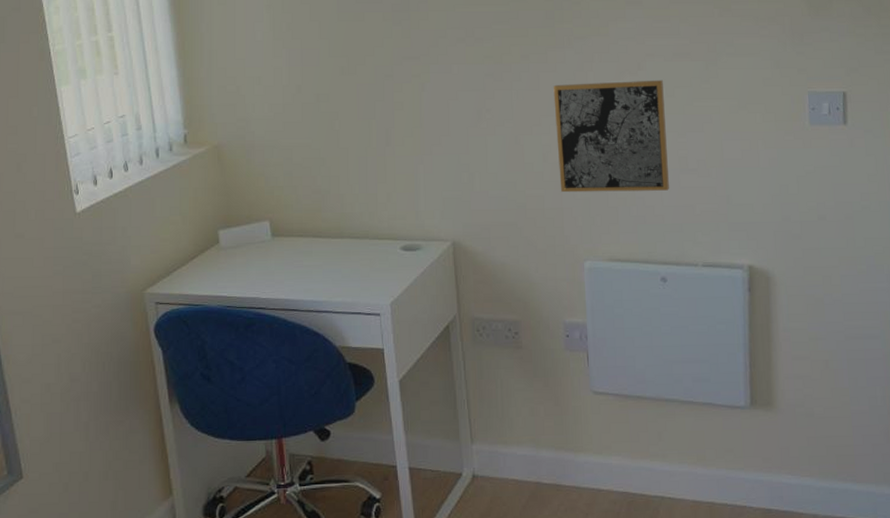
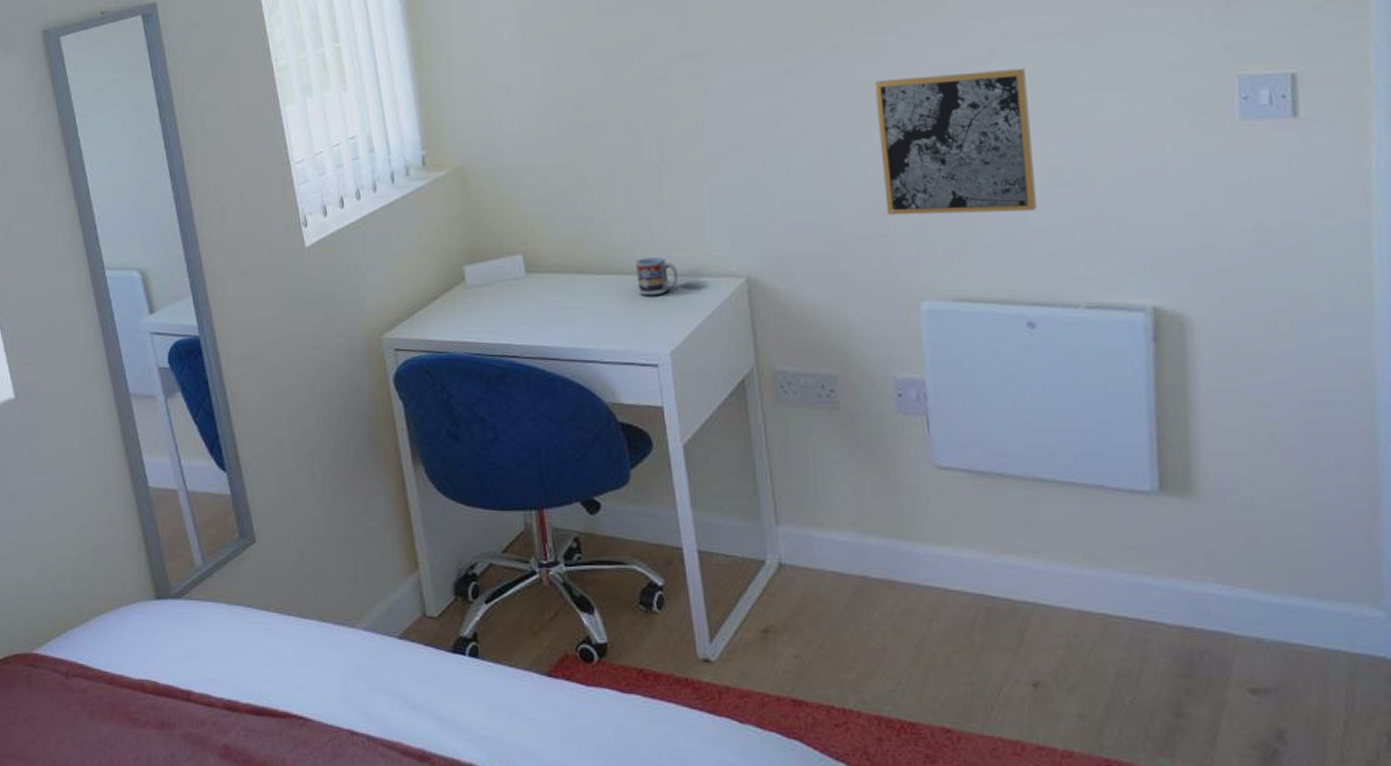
cup: none [363,223,397,256] -> present [635,256,678,296]

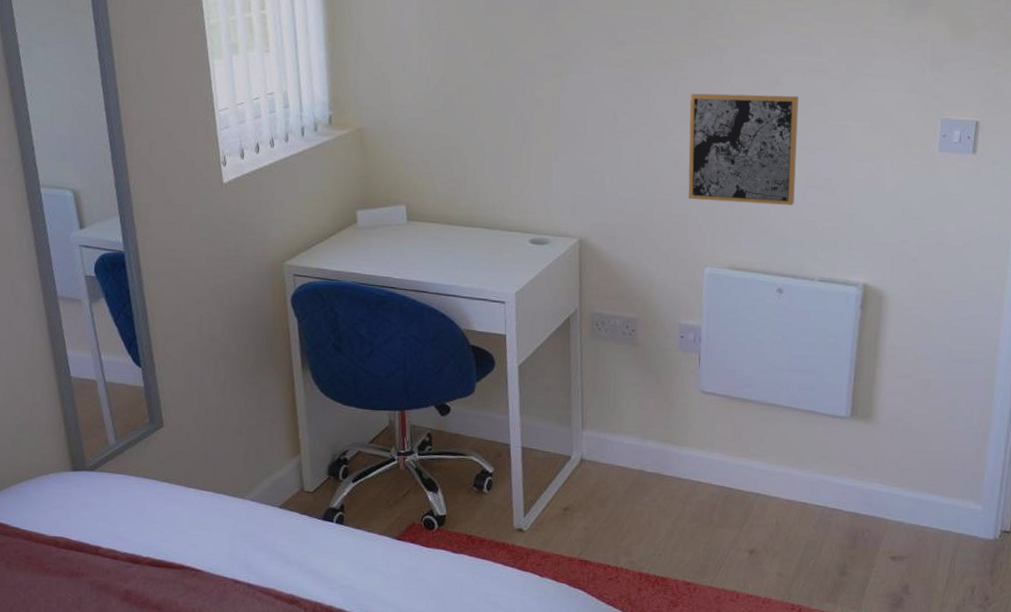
cup: present [635,256,678,296] -> none [494,215,527,247]

